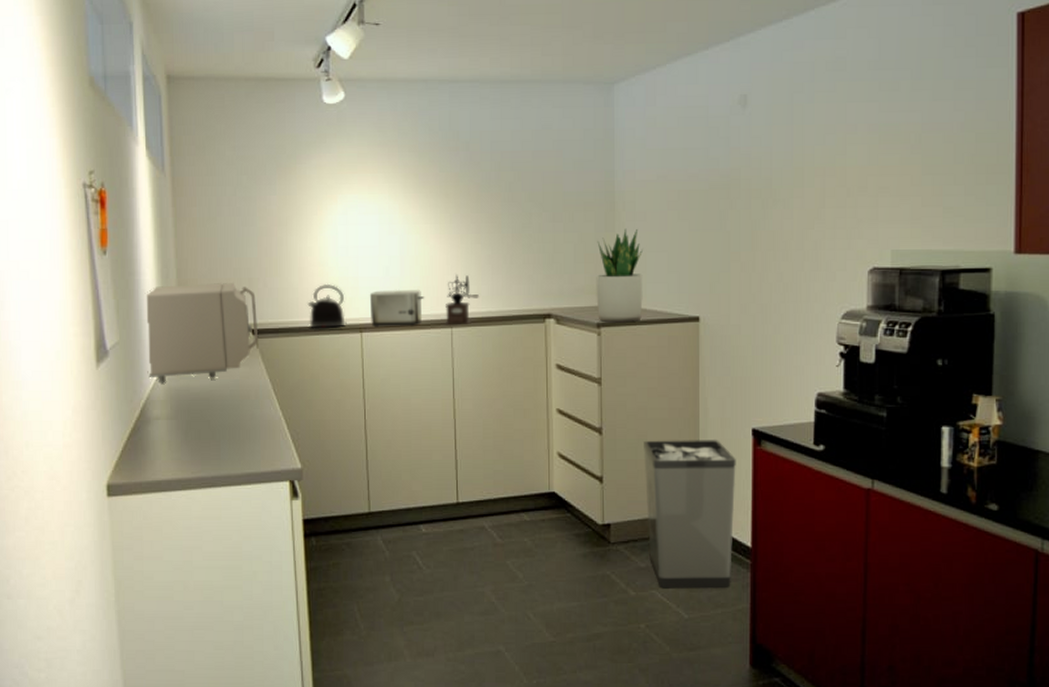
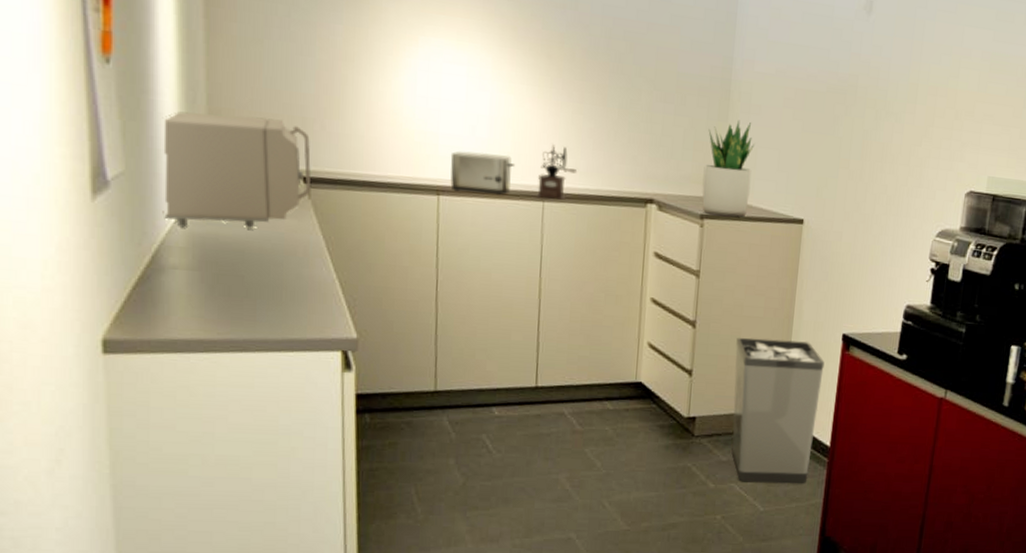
kettle: present [307,283,347,329] -> none [375,135,422,187]

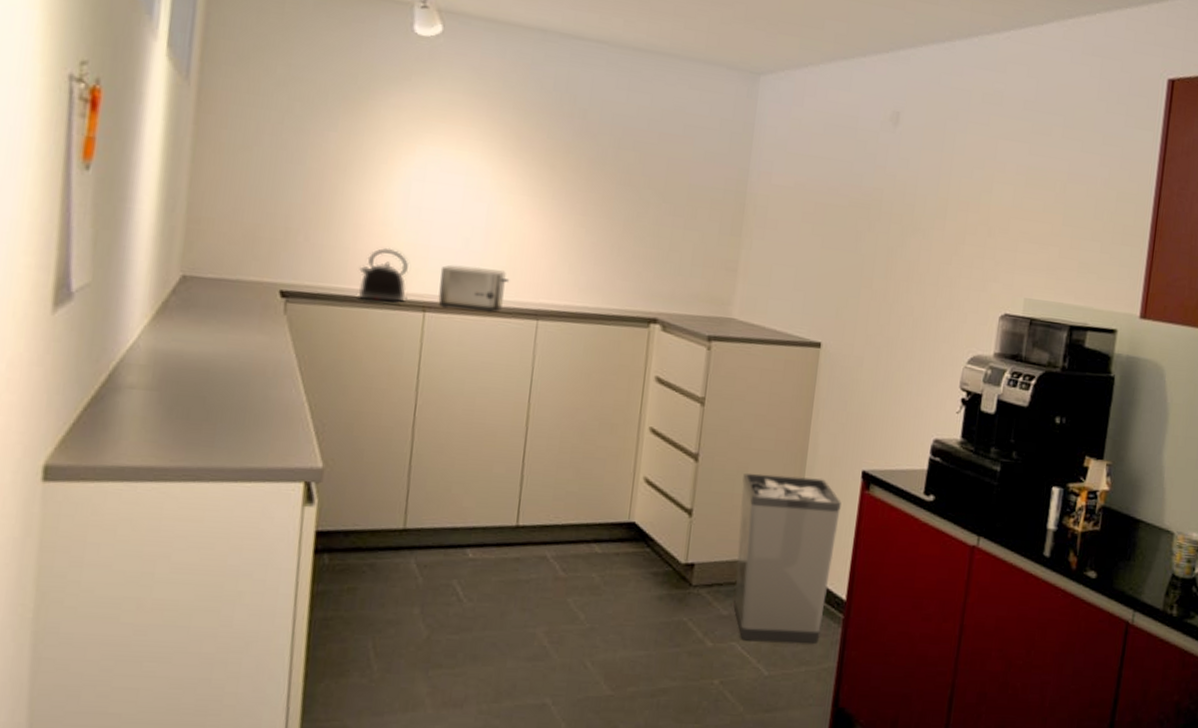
microwave: present [162,111,312,228] -> none [126,220,292,345]
kettle: none [375,135,422,187] -> present [358,247,408,303]
coffee grinder: present [536,144,577,201] -> none [529,259,575,320]
planter: present [702,120,754,217] -> none [710,235,769,339]

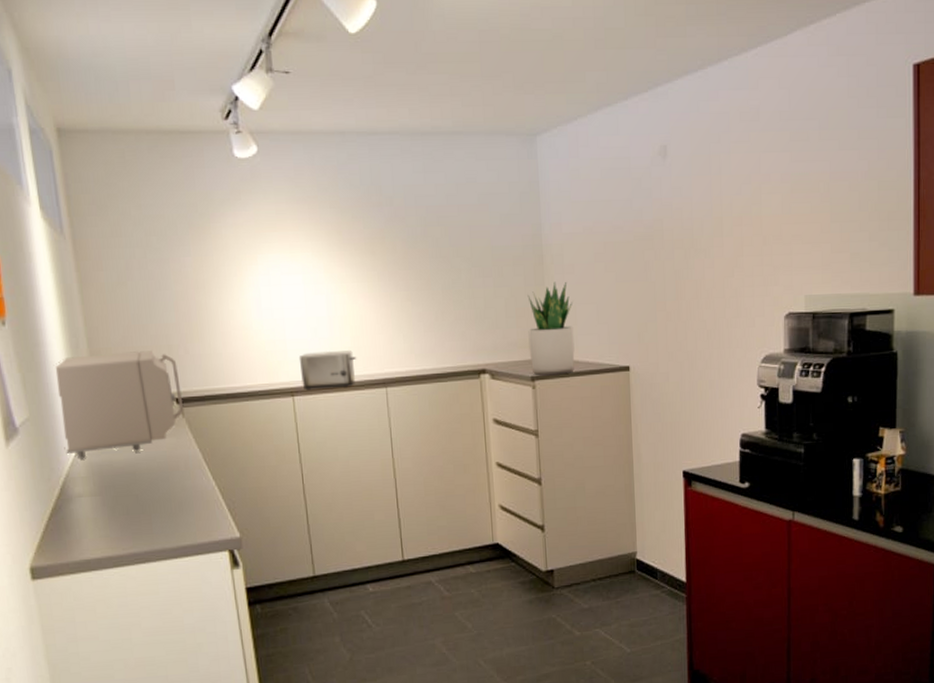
microwave: none [126,220,292,345] -> present [53,351,184,458]
kettle: present [358,247,408,303] -> none [233,347,277,395]
planter: none [710,235,769,339] -> present [527,281,575,376]
recycling bin: present [733,472,842,643] -> none [582,483,670,627]

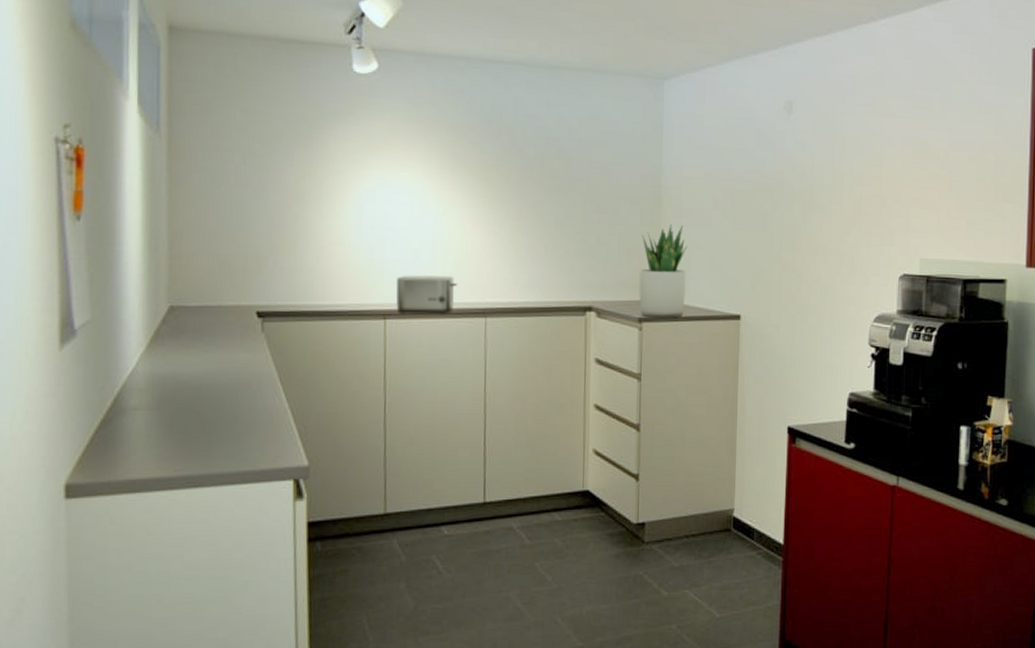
microwave: present [53,351,184,458] -> none [125,258,265,368]

